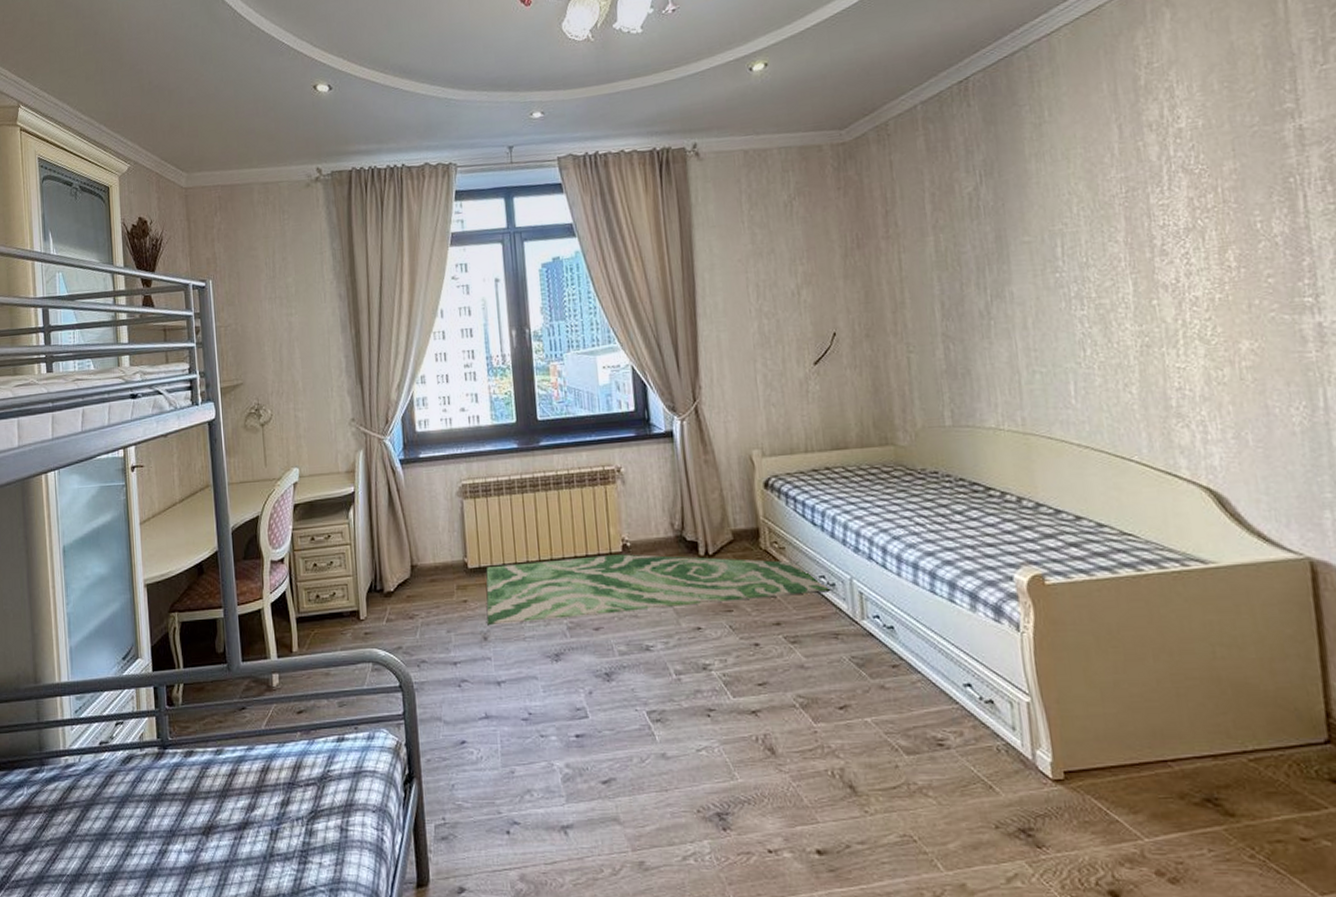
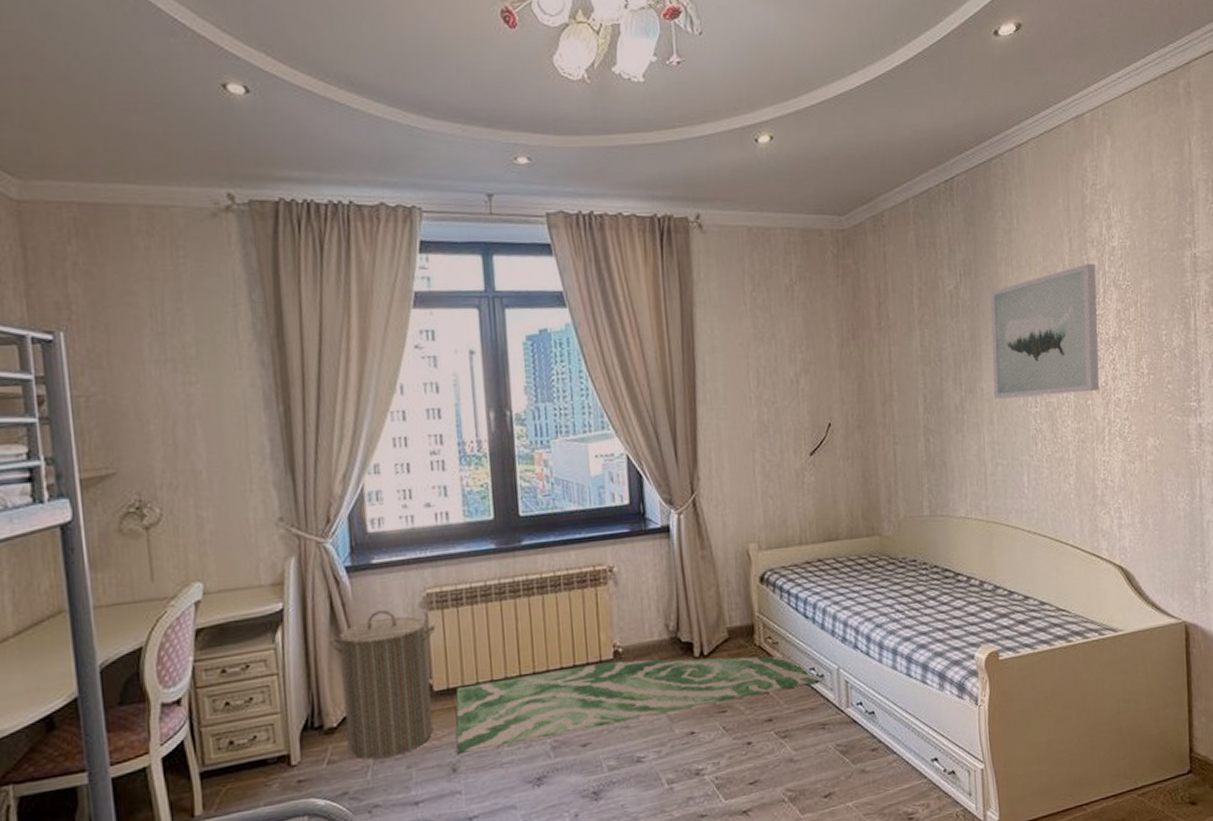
laundry hamper: none [387,496,470,622] -> present [329,609,436,760]
wall art: none [1018,148,1168,303] -> present [990,263,1100,399]

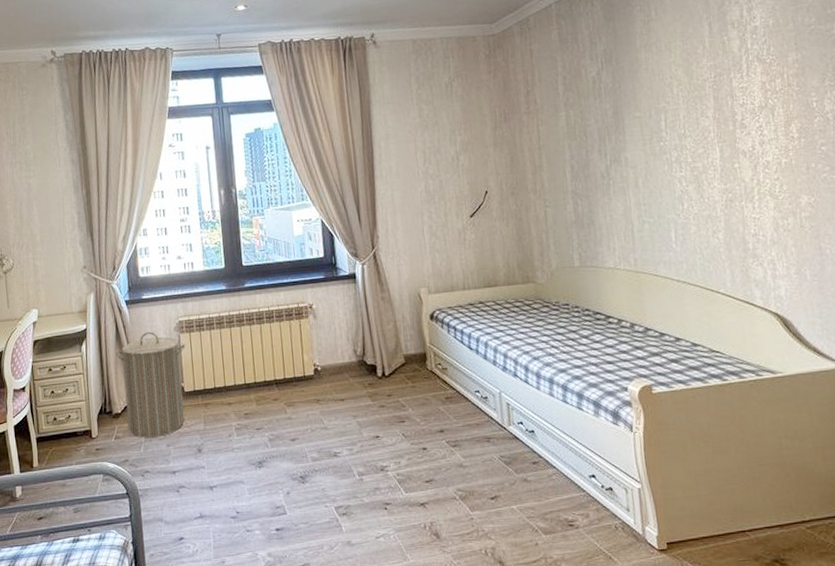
rug: present [456,655,820,755] -> none [200,376,484,440]
wall art: present [990,263,1100,399] -> none [631,42,747,166]

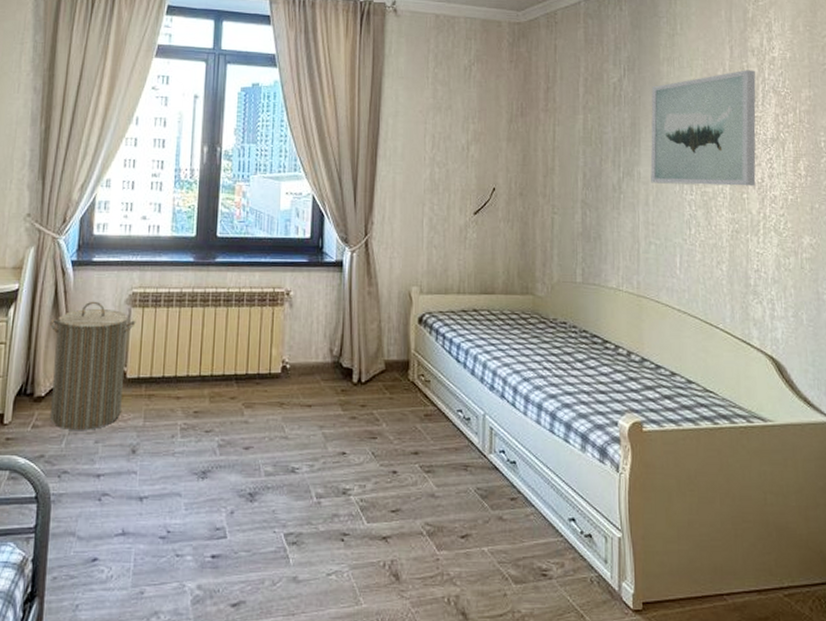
wall art: none [631,42,747,166] -> present [650,70,756,187]

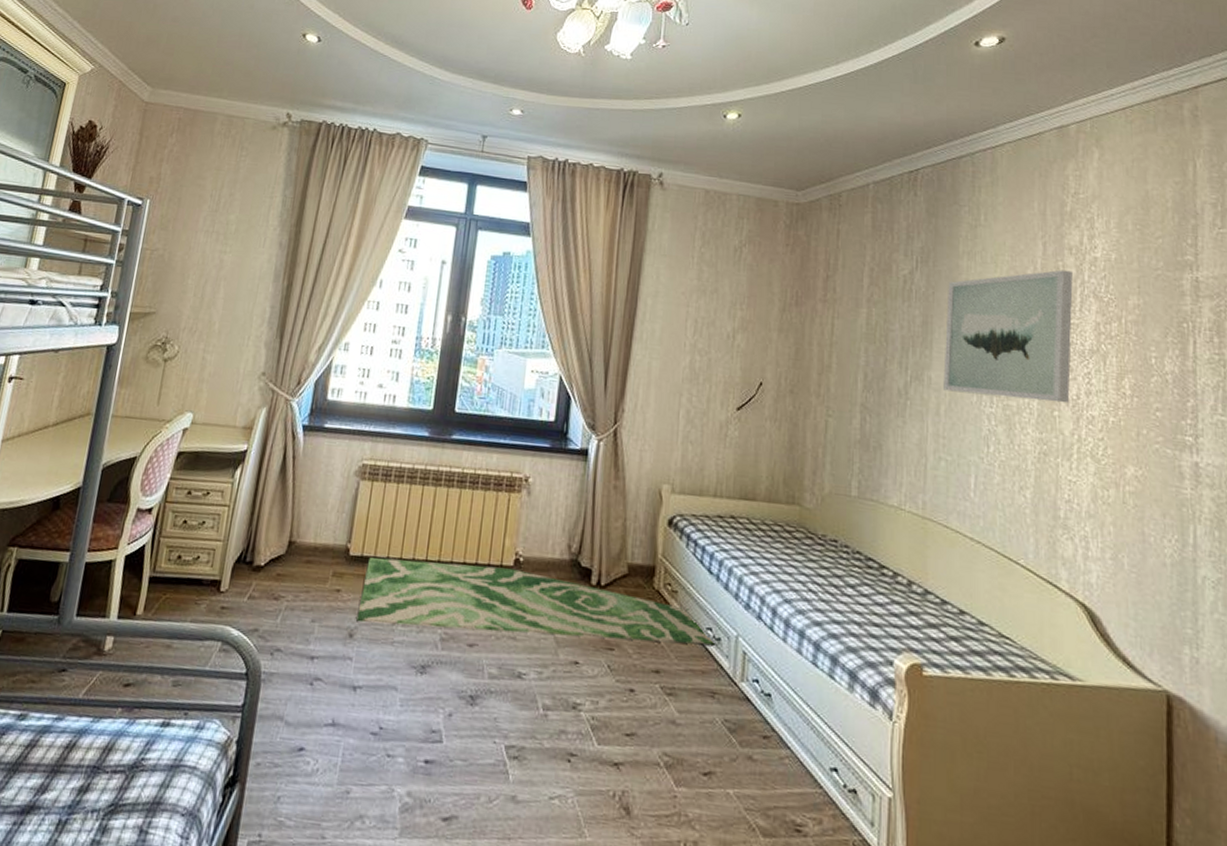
laundry hamper: present [49,301,136,430] -> none [268,469,364,607]
rug: none [138,375,466,439] -> present [357,557,716,645]

